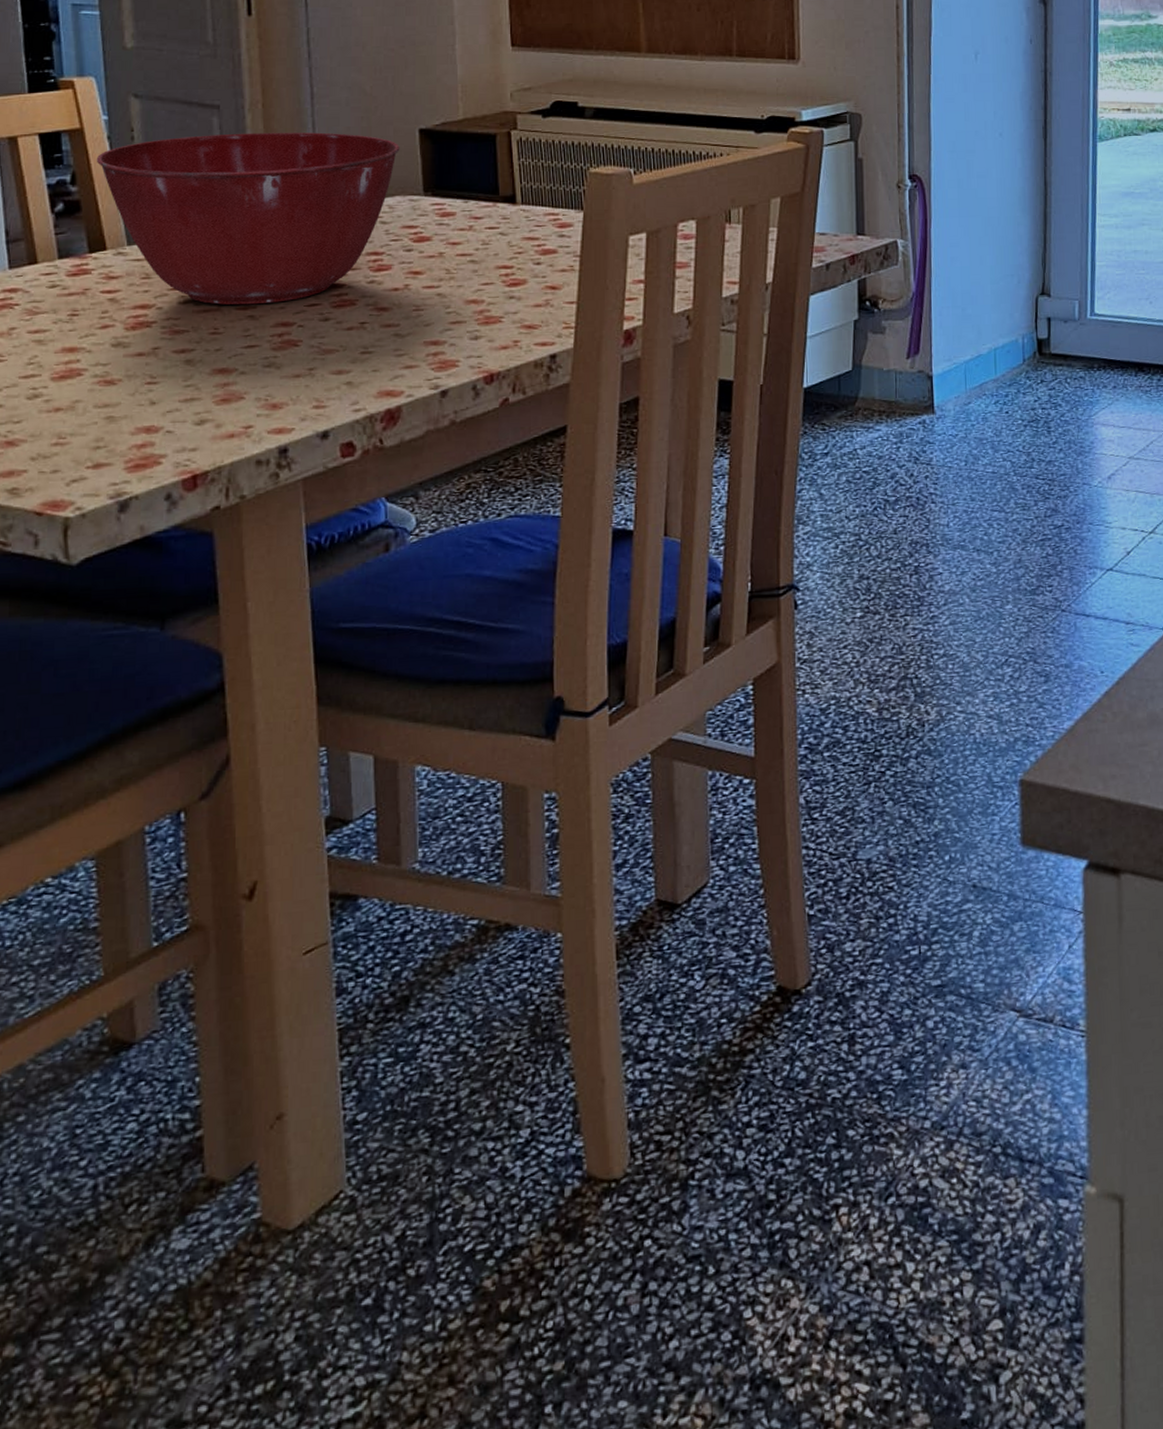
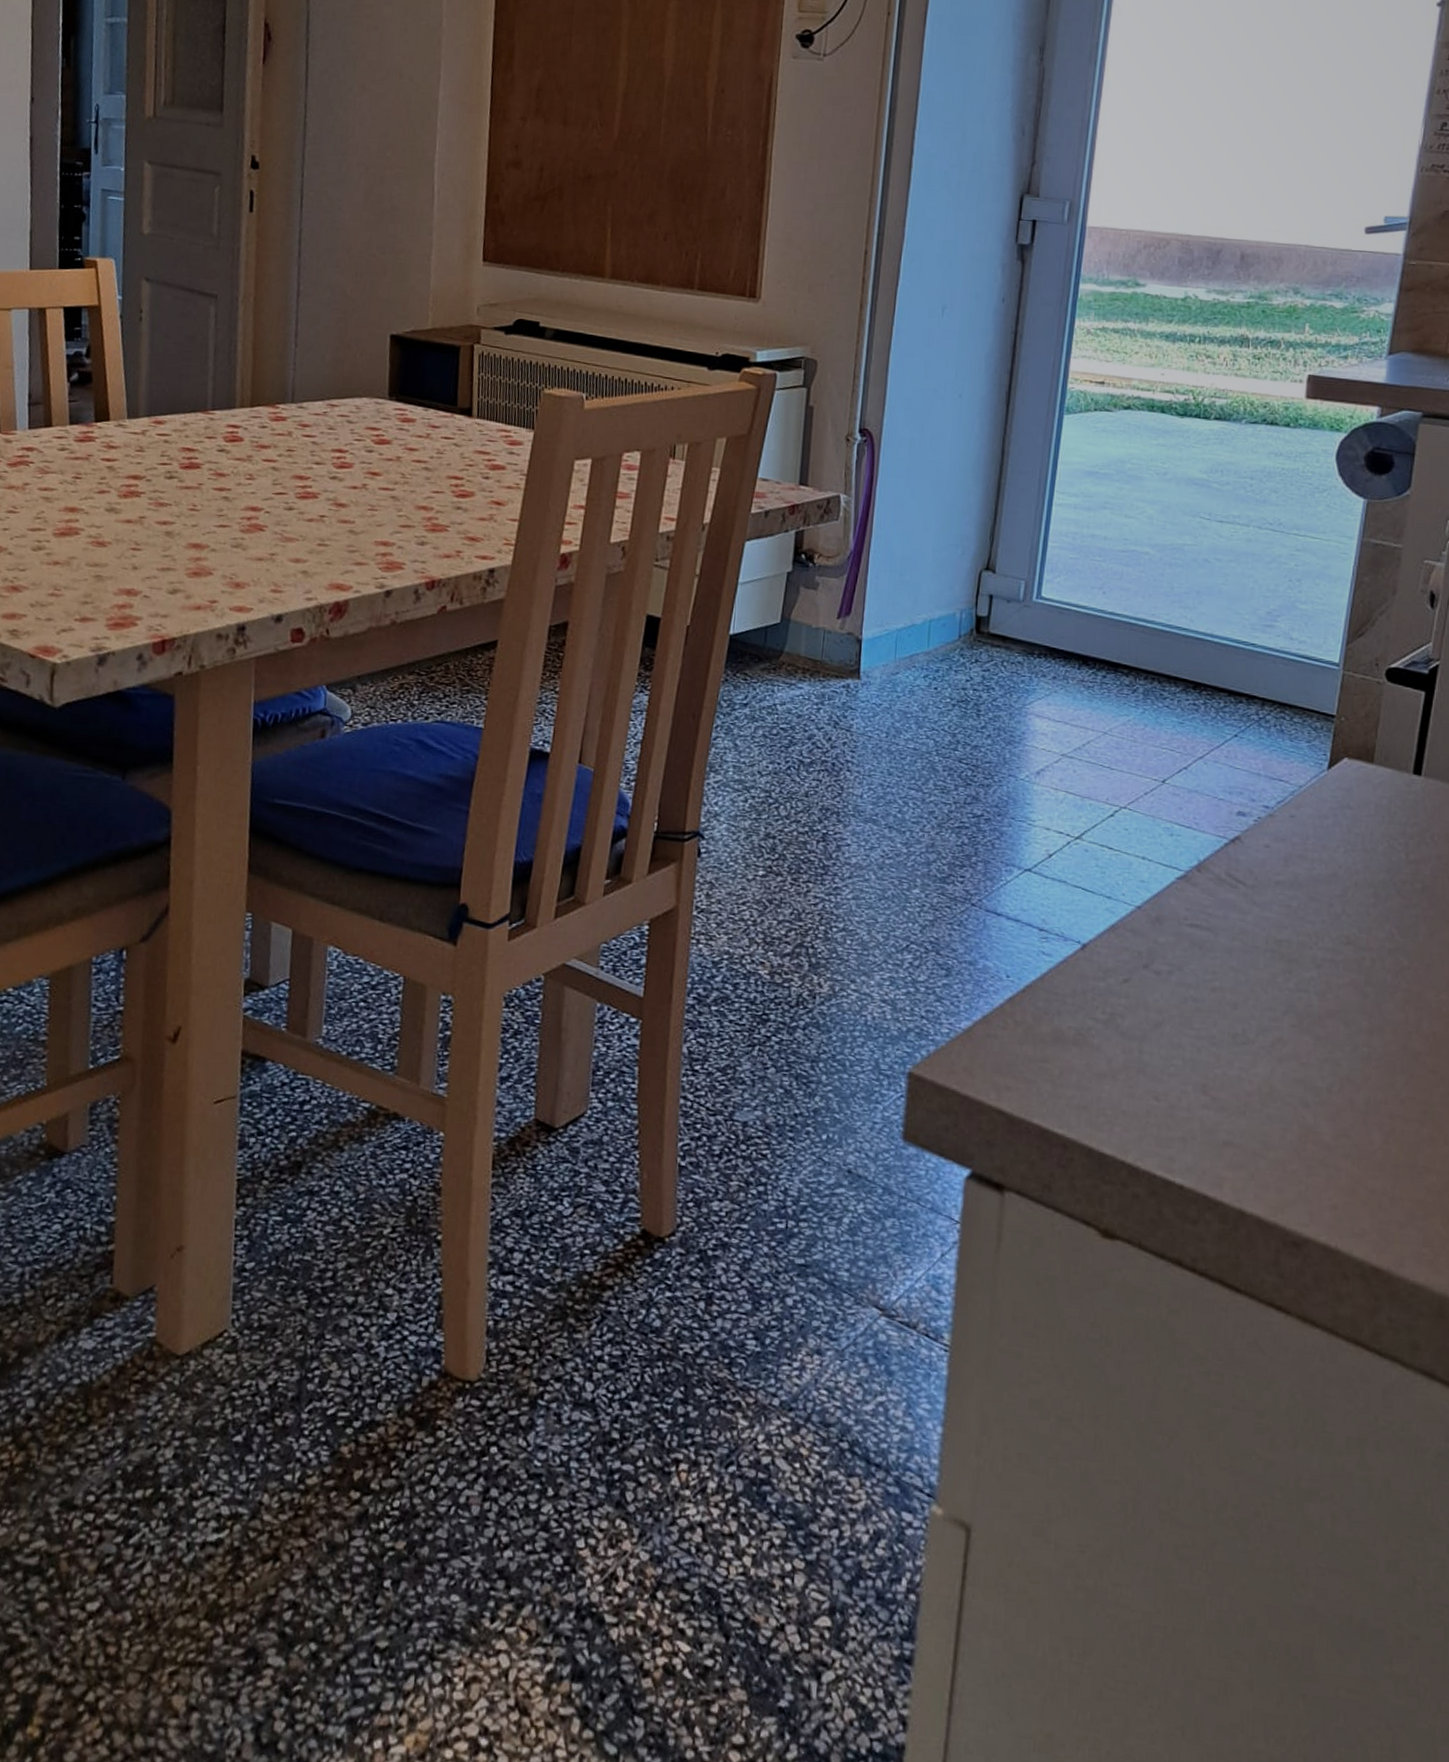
mixing bowl: present [96,132,400,305] -> none [108,322,372,488]

